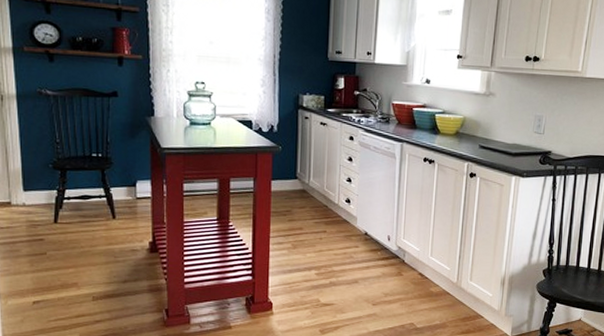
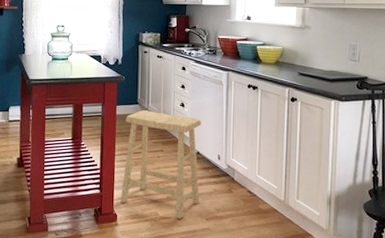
stool: none [276,186,371,305] -> present [120,110,202,219]

